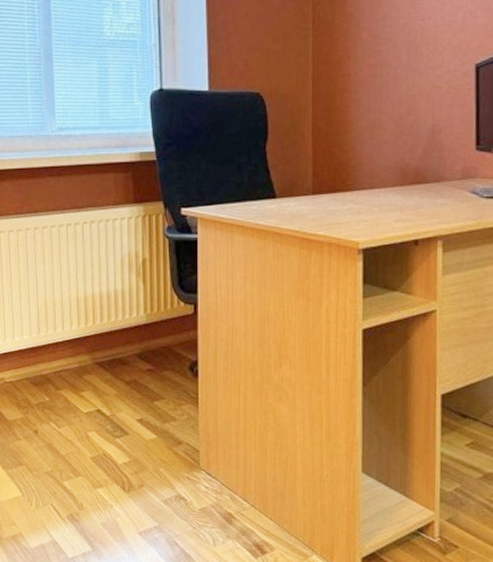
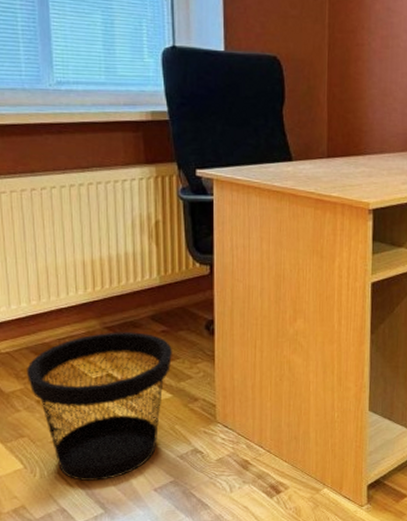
wastebasket: none [26,368,157,517] -> present [26,332,172,481]

